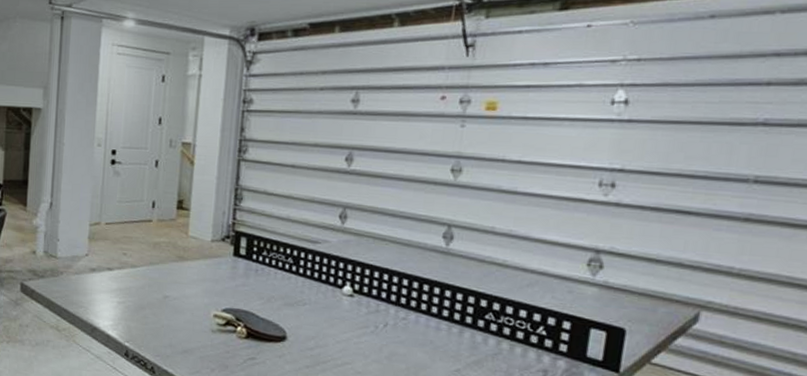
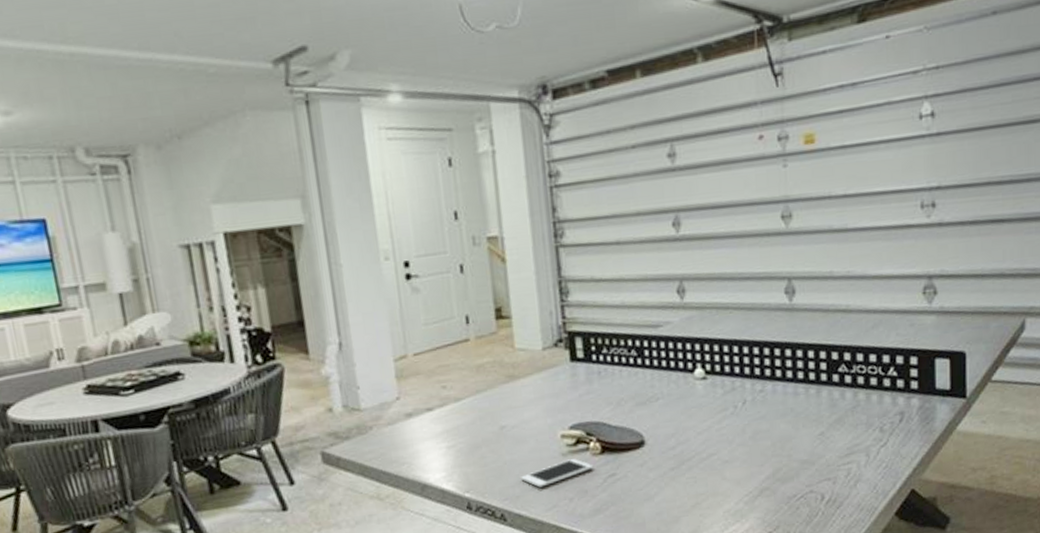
cell phone: none [173,336,237,354] -> present [521,459,594,488]

